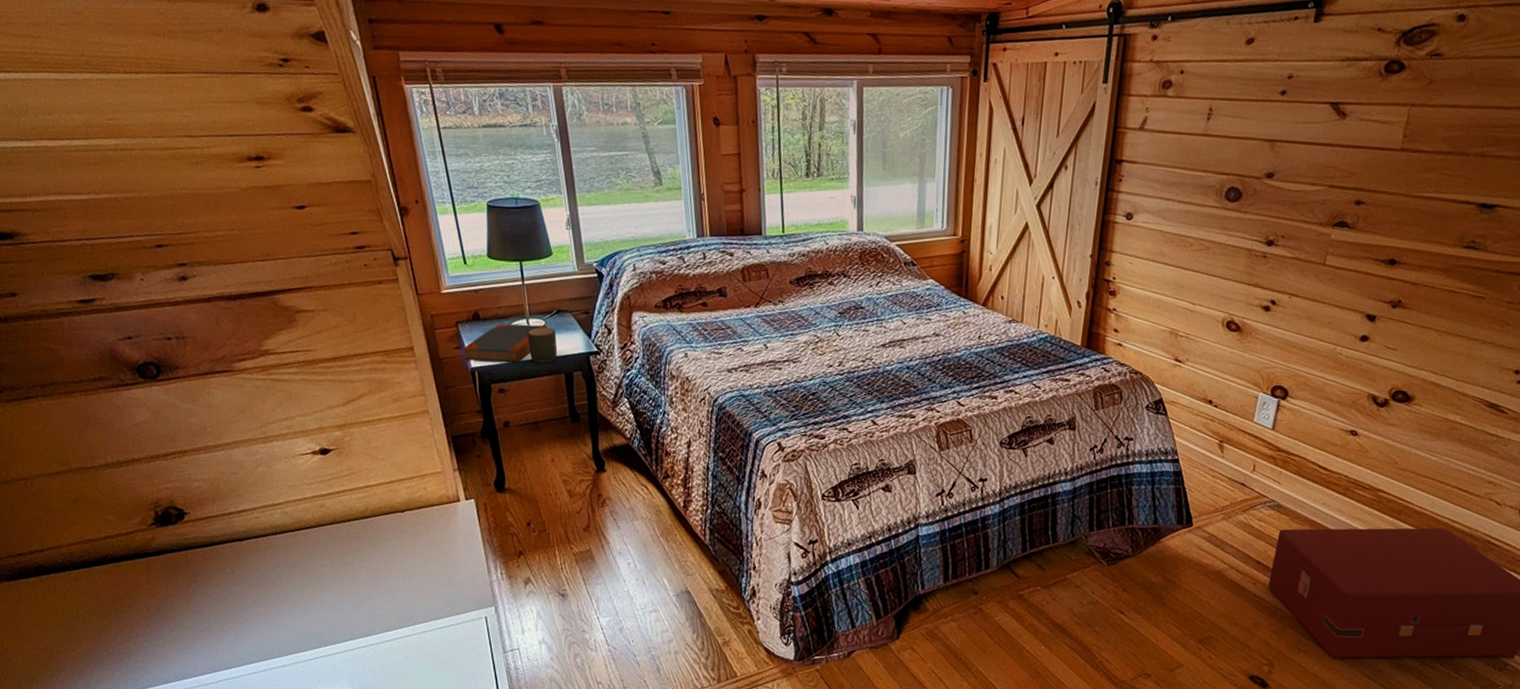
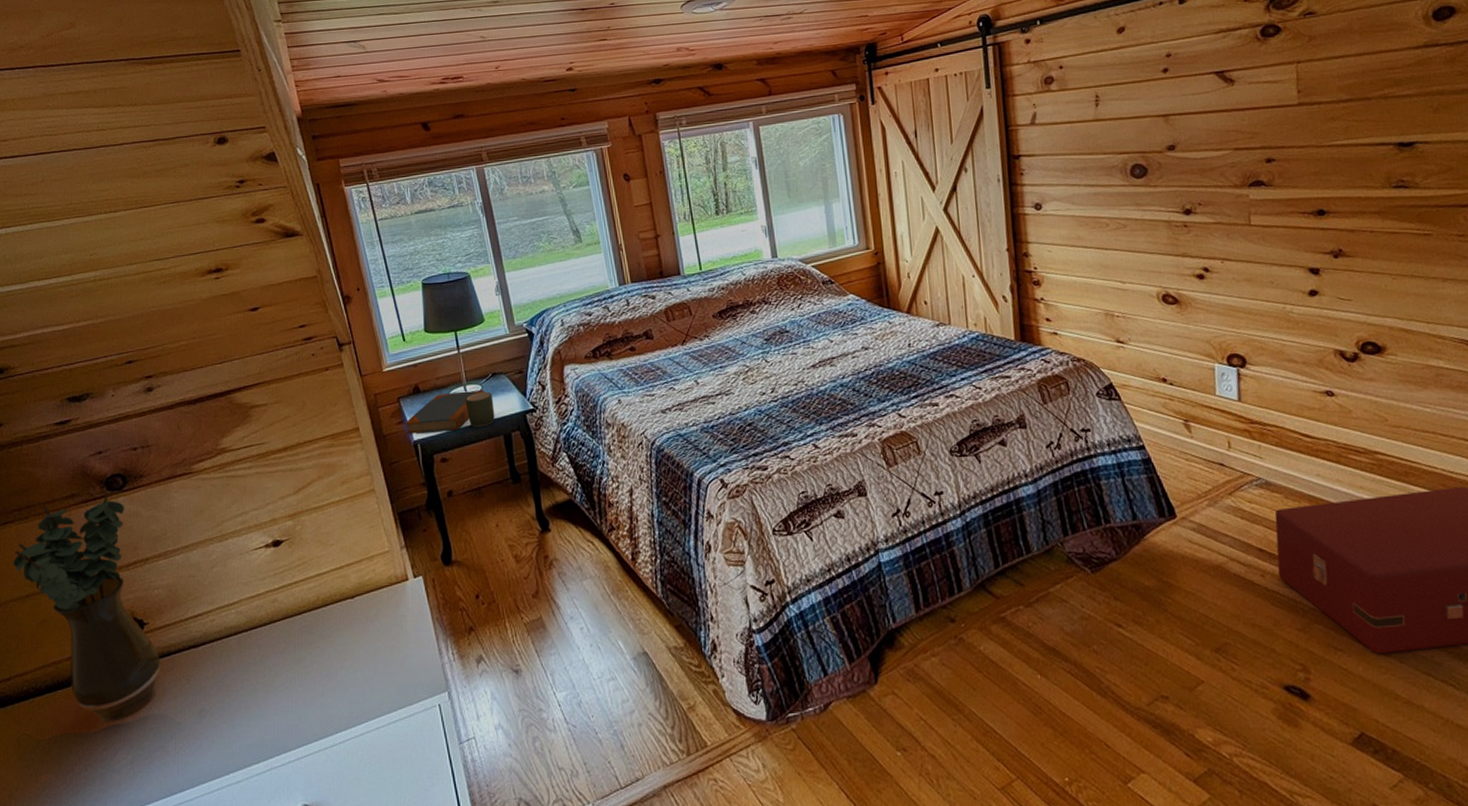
vase: none [39,379,204,601] -> present [13,492,161,722]

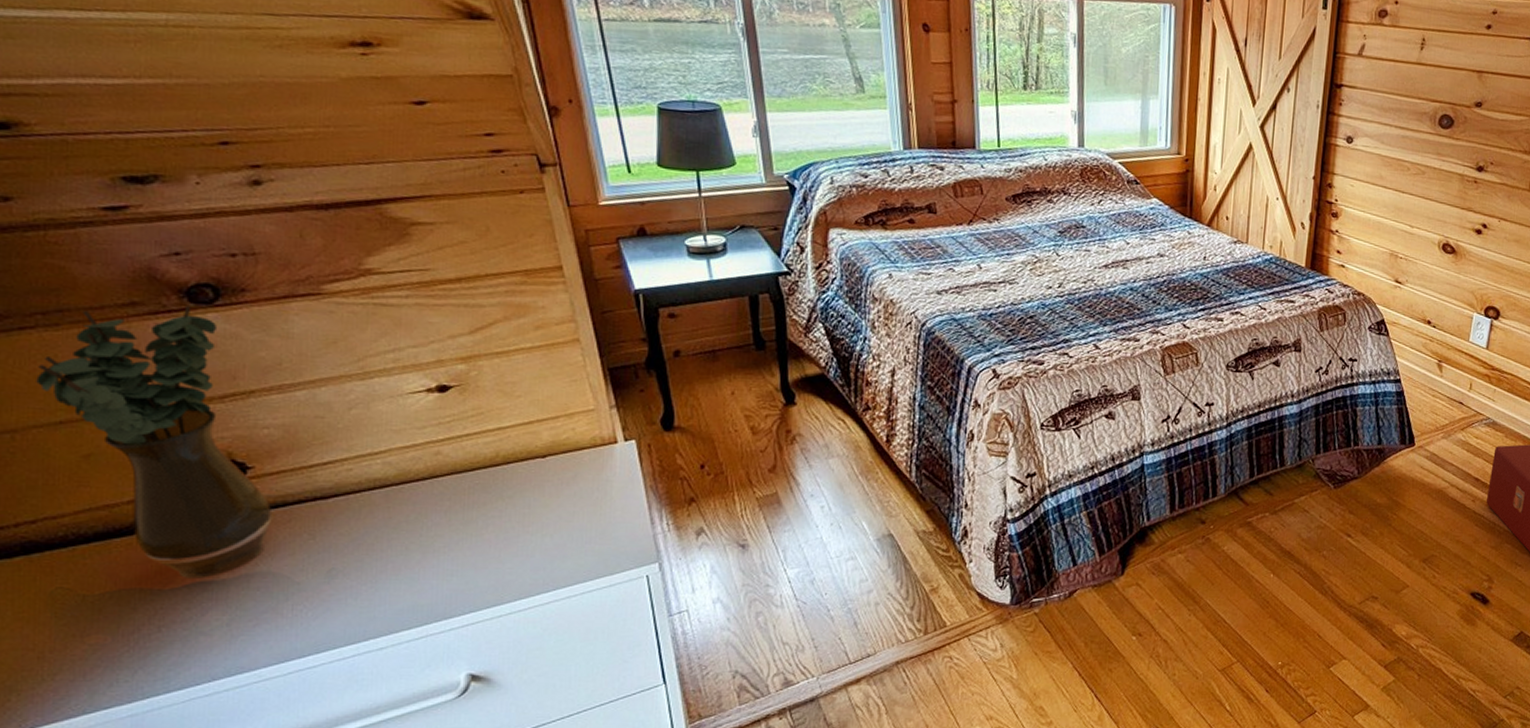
book: present [405,390,486,434] -> none [624,240,731,284]
mug: present [465,391,495,428] -> none [704,244,741,285]

